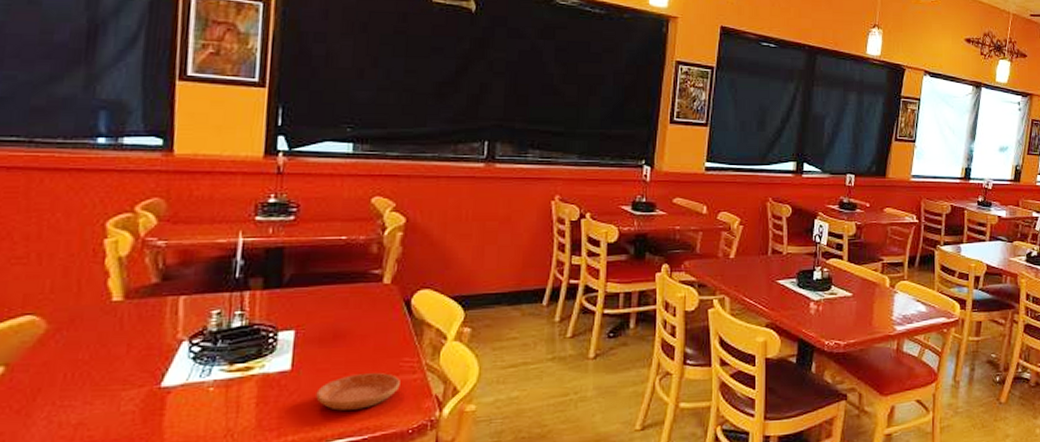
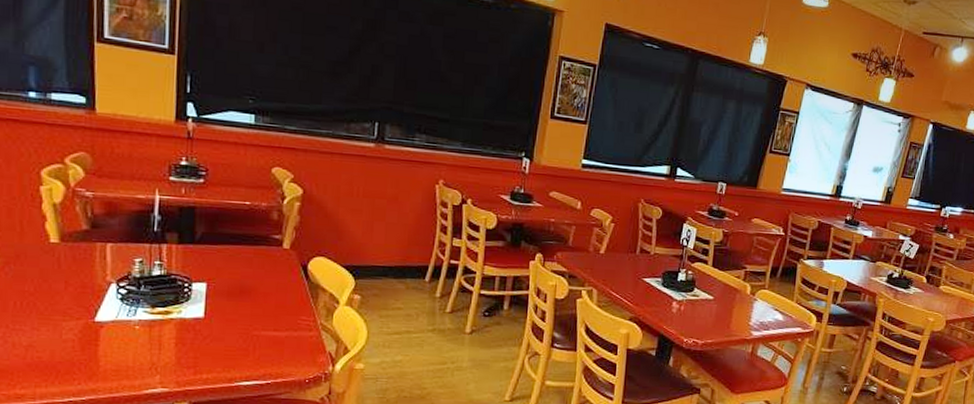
saucer: present [316,373,400,411] -> none [226,327,298,358]

